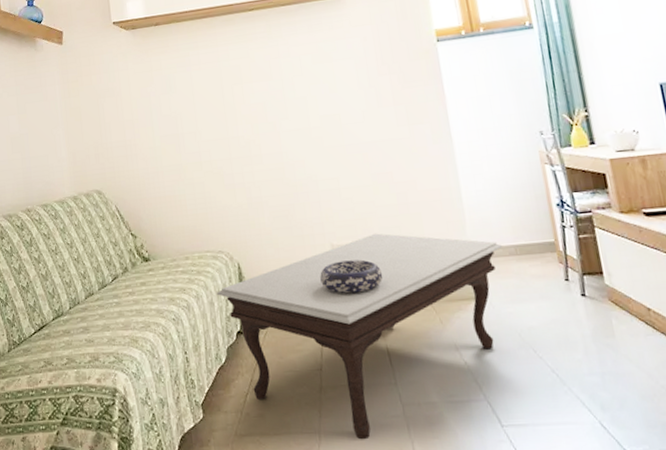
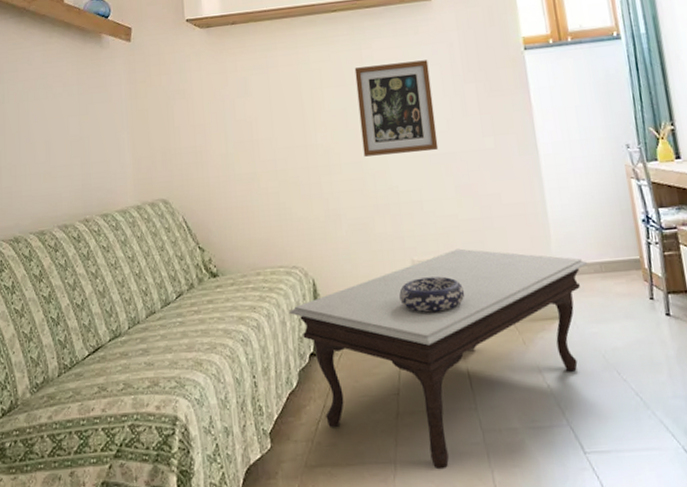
wall art: none [272,54,355,148] -> present [354,60,439,157]

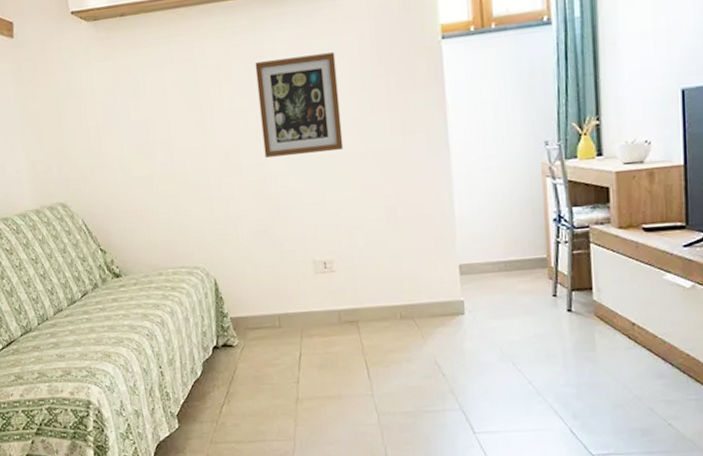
coffee table: present [288,248,588,470] -> none [191,248,493,446]
decorative bowl: present [399,276,465,313] -> none [300,275,366,310]

